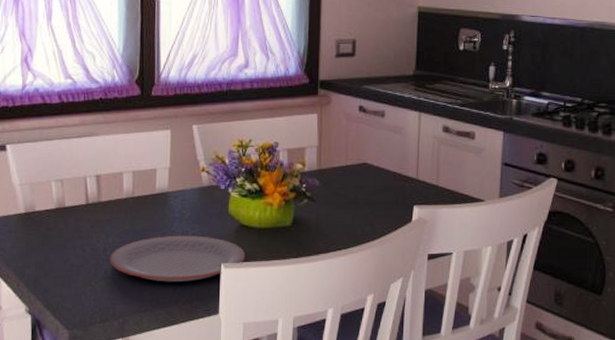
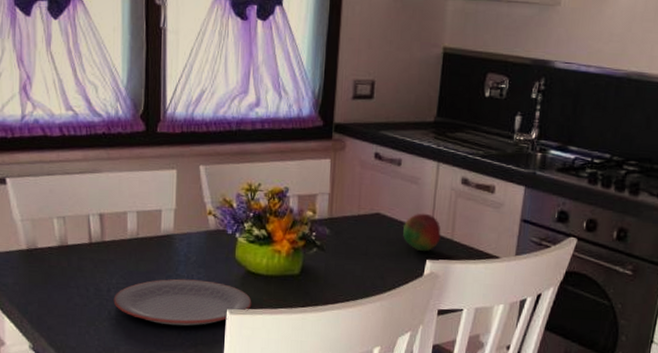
fruit: none [390,161,426,199] -> present [403,213,441,252]

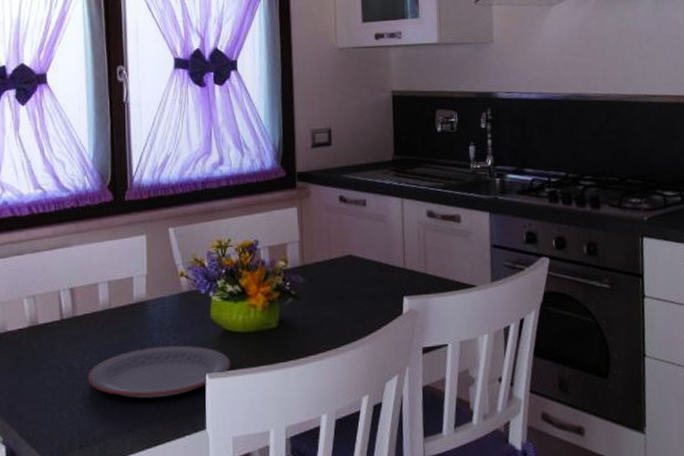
fruit: present [403,213,441,252] -> none [376,250,415,289]

